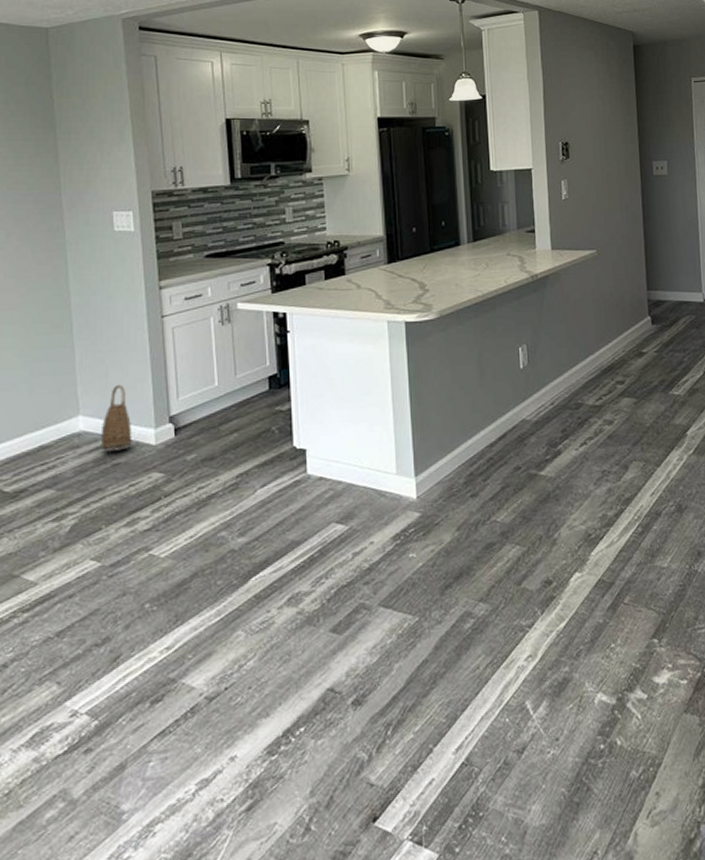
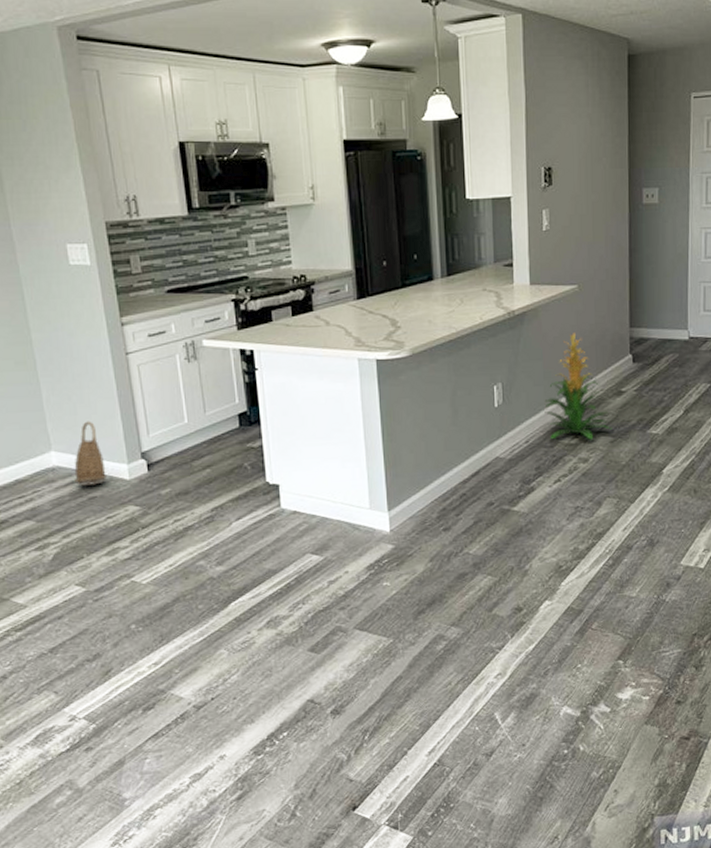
indoor plant: none [568,295,635,402] -> present [544,333,612,440]

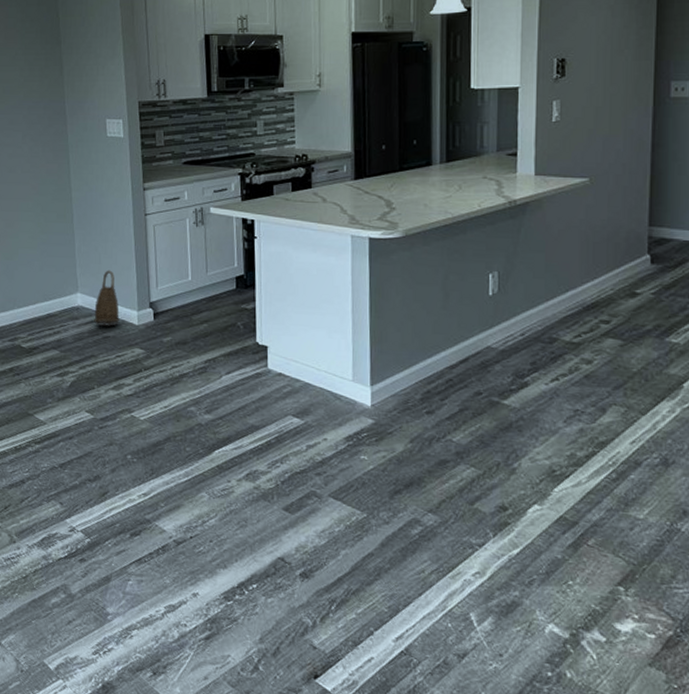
indoor plant: present [544,333,612,440] -> none [544,227,622,341]

